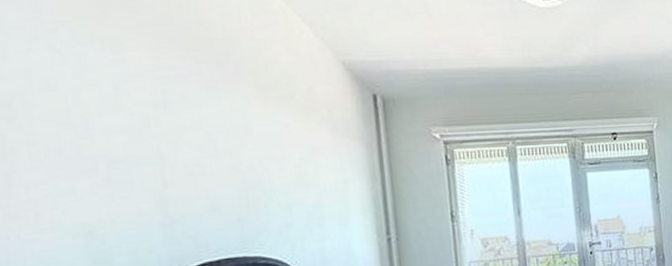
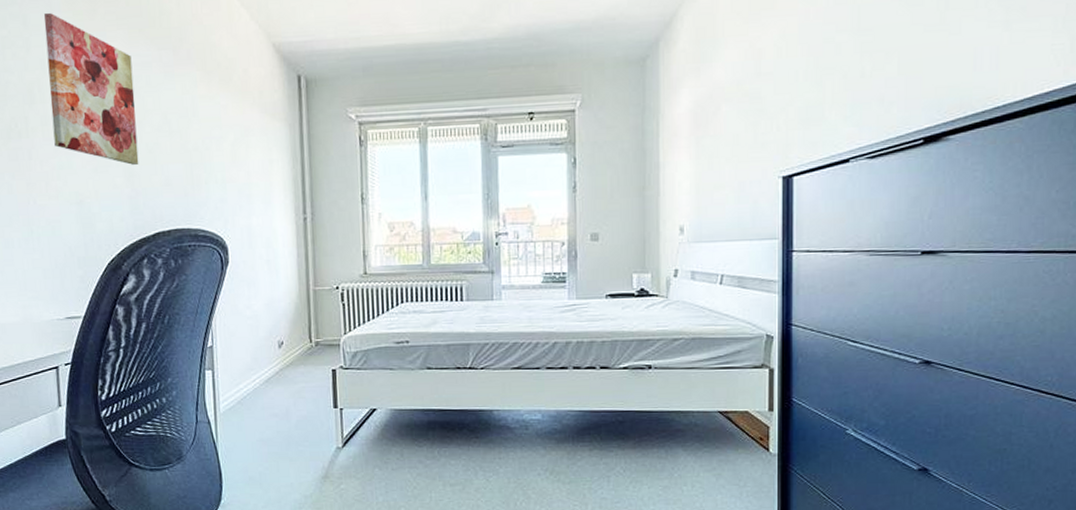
wall art: none [28,13,175,189] -> present [44,12,139,165]

